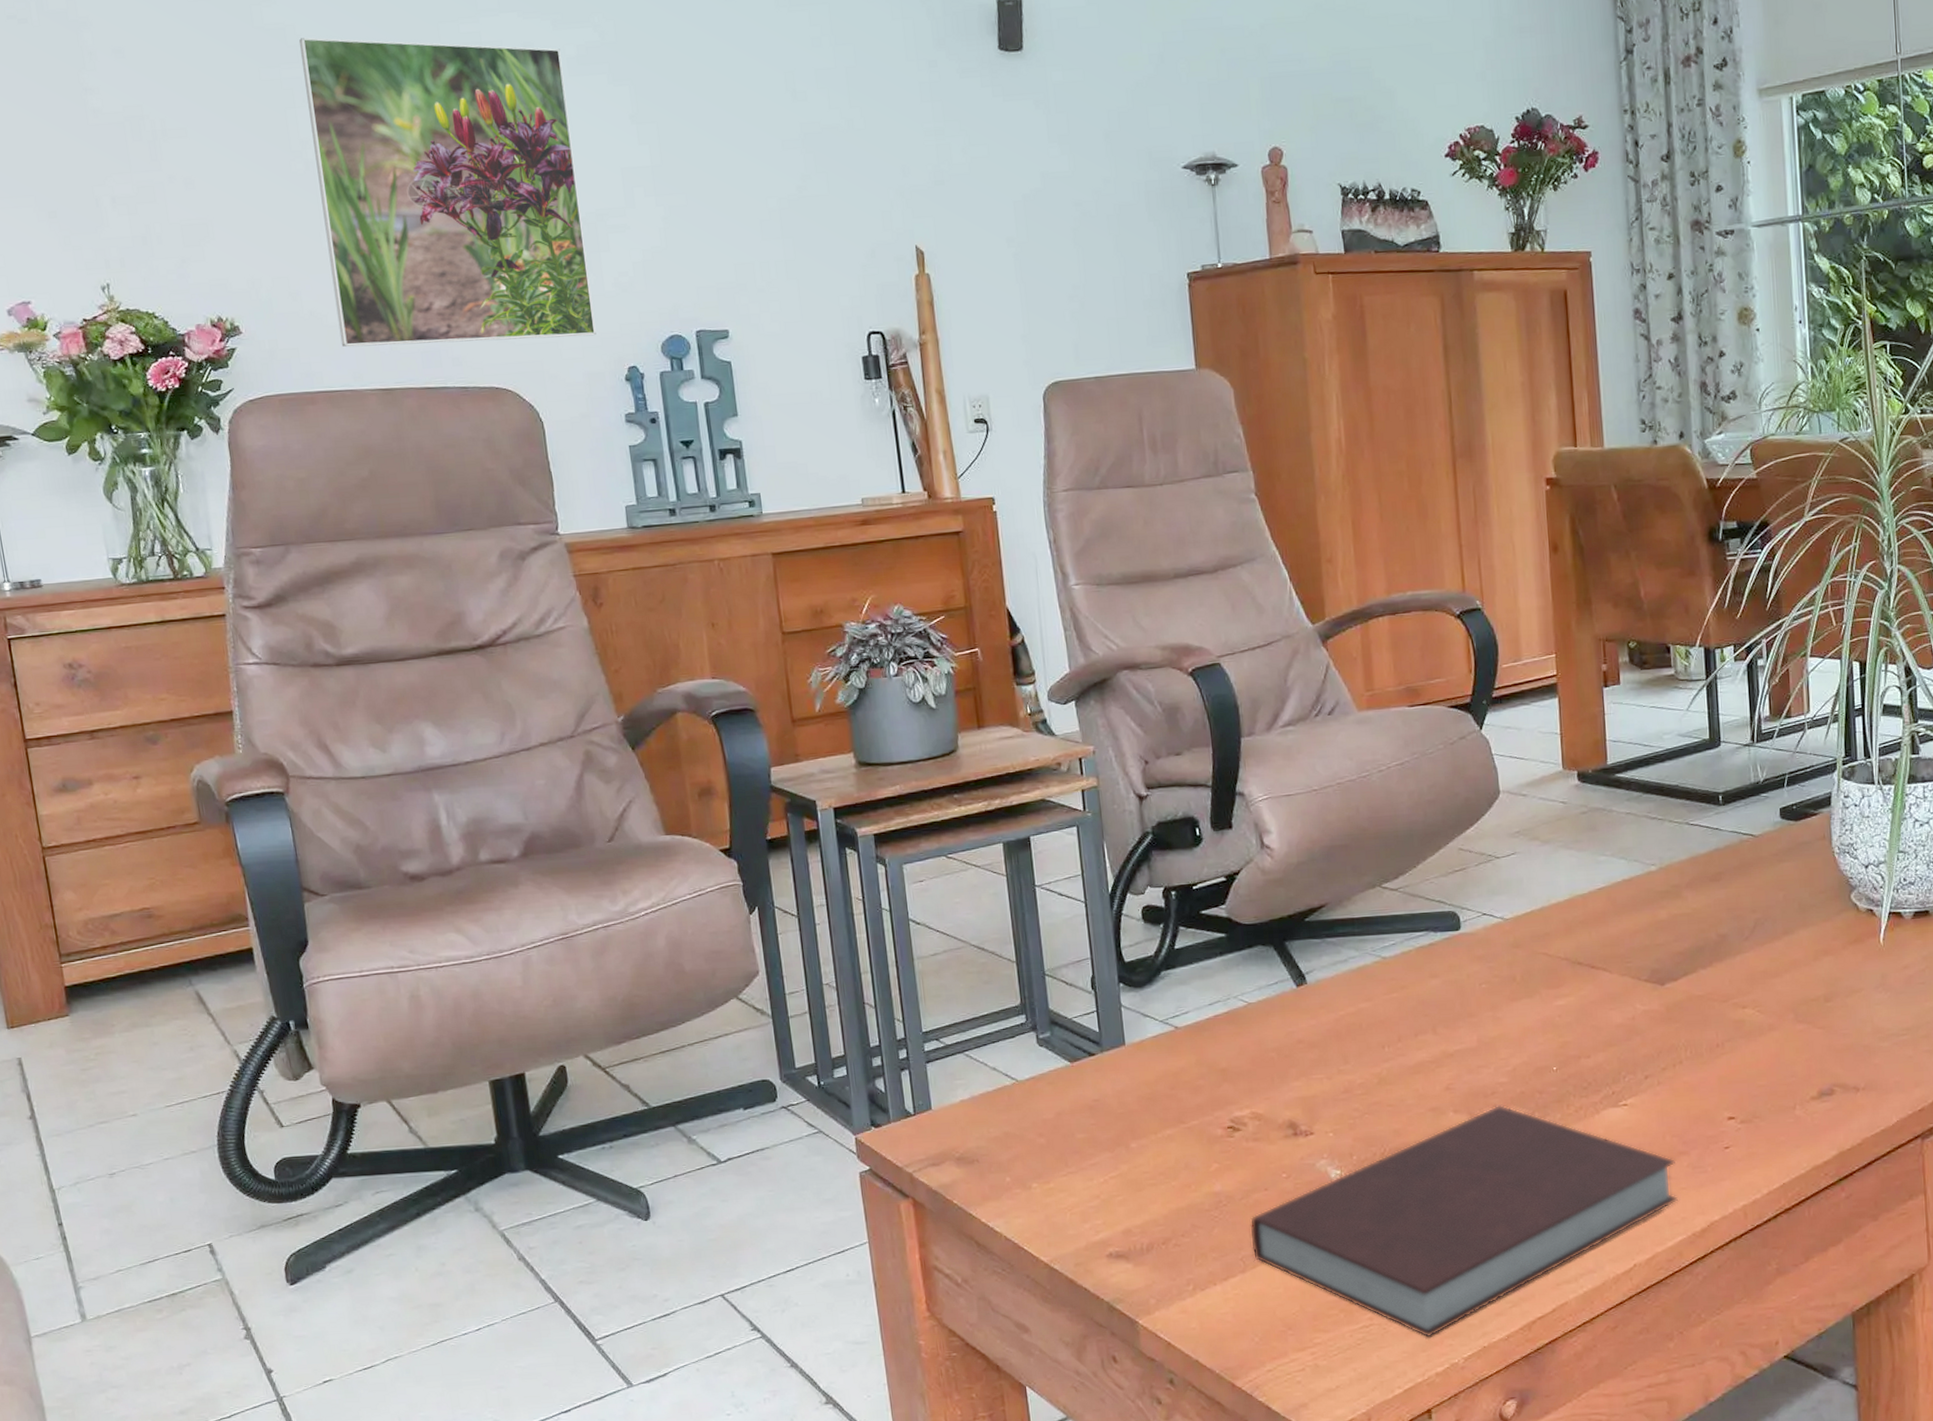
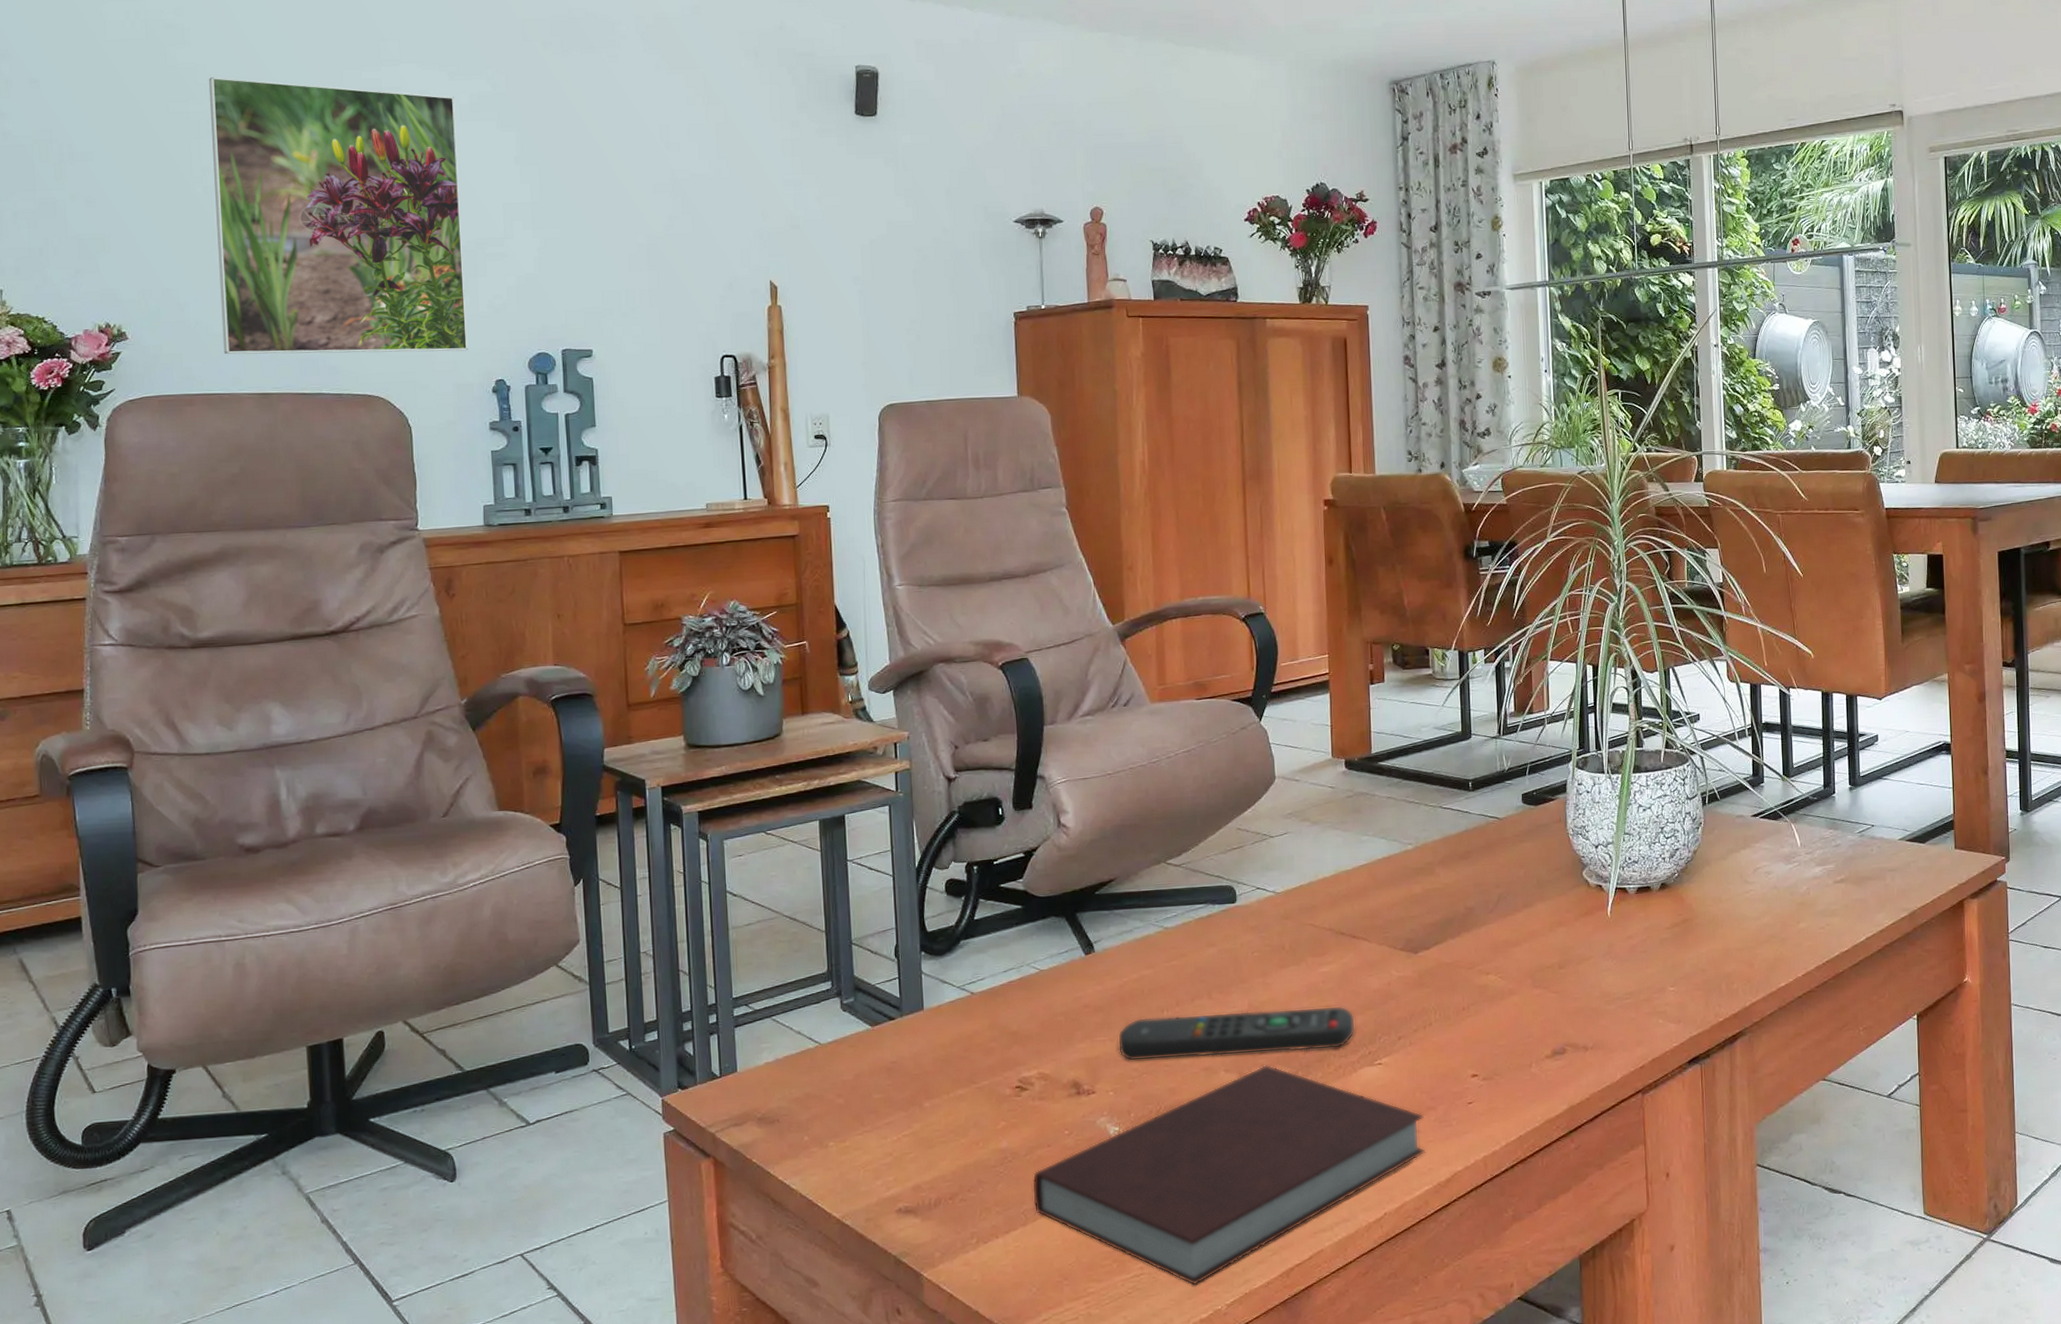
remote control: none [1336,1042,1597,1100] -> present [1118,1006,1355,1061]

